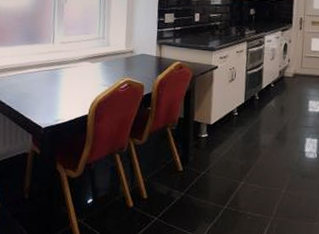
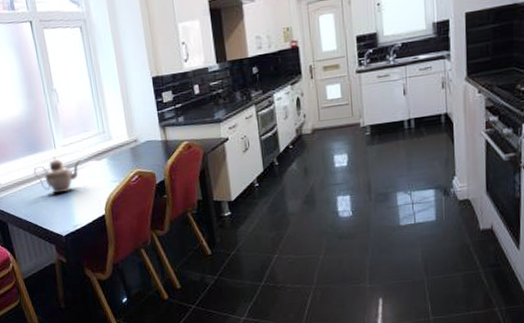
teapot: none [27,50,77,86] -> present [33,156,82,193]

